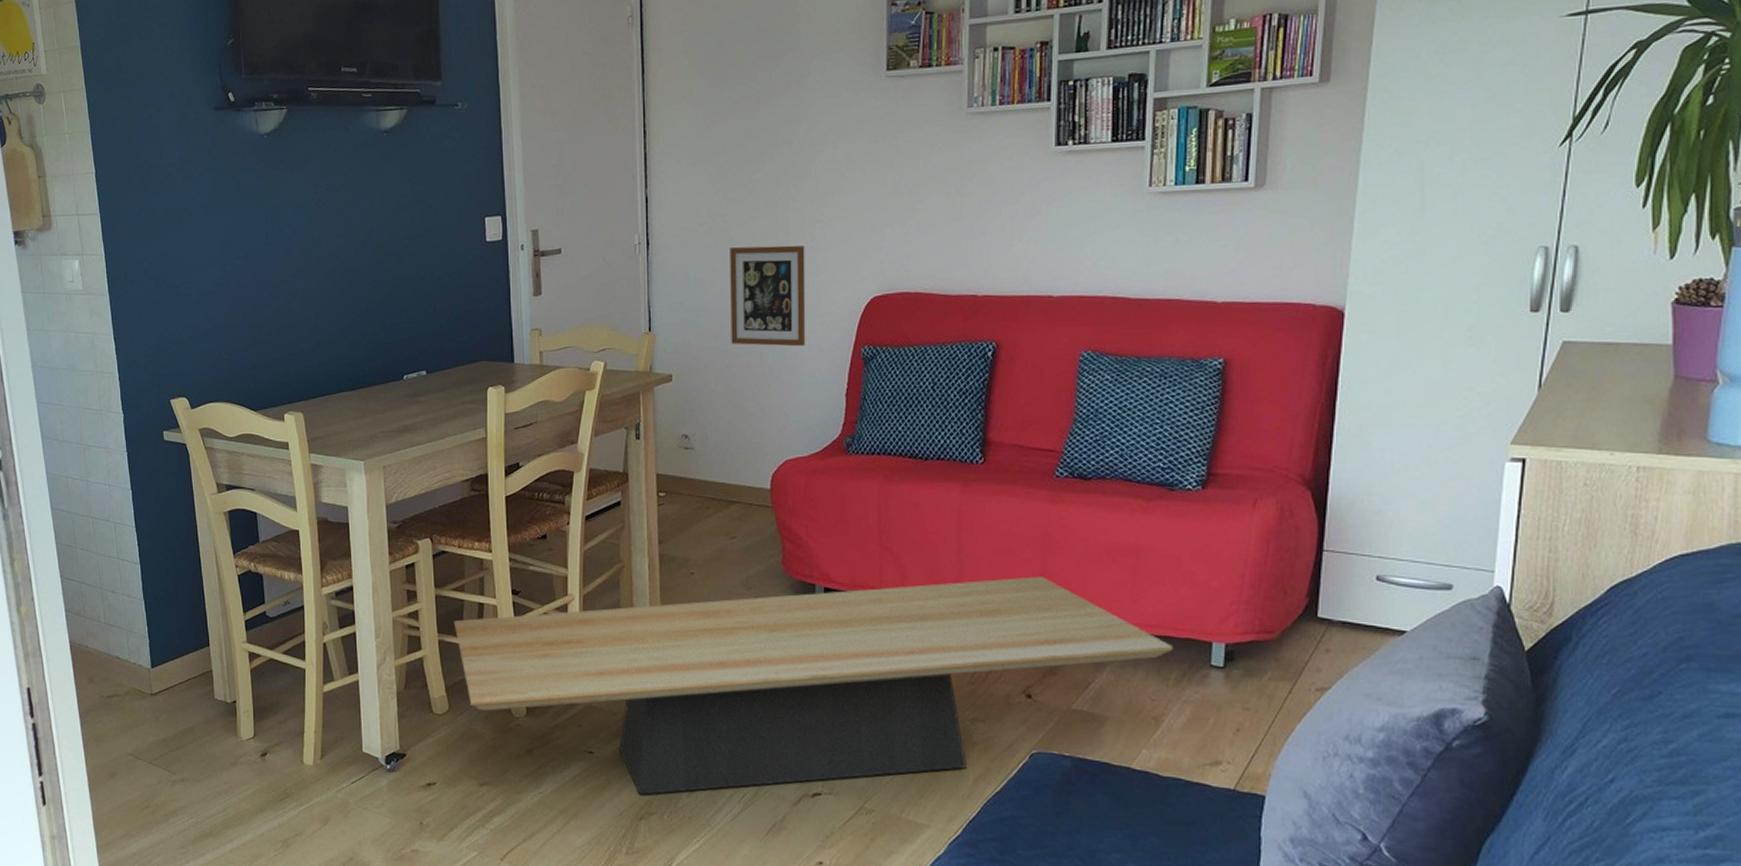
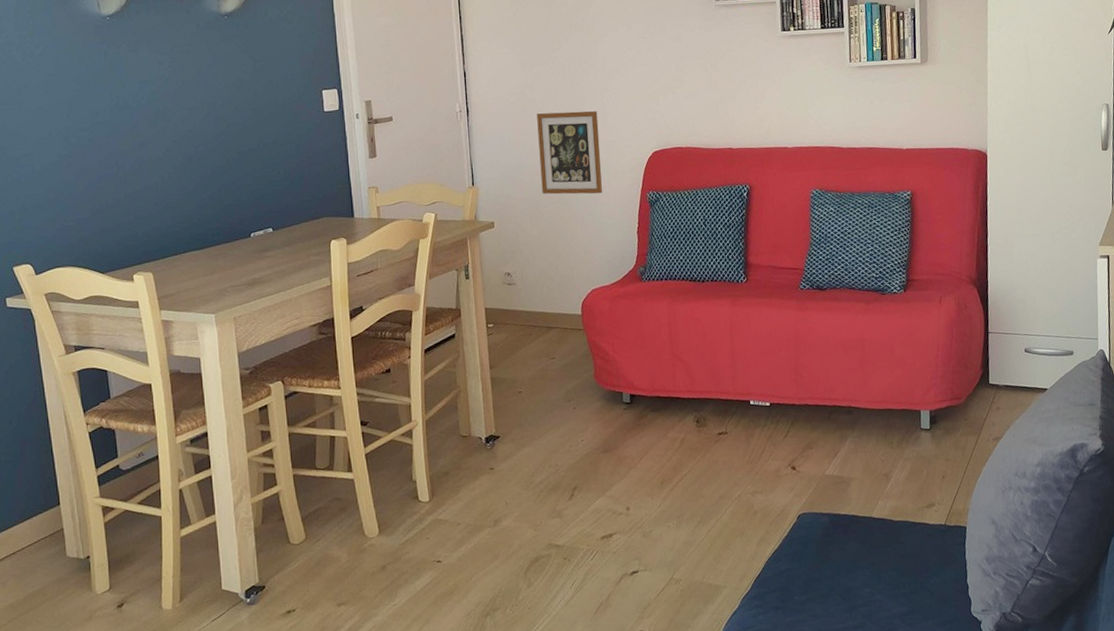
coffee table: present [453,576,1173,795] -> none [307,370,894,594]

